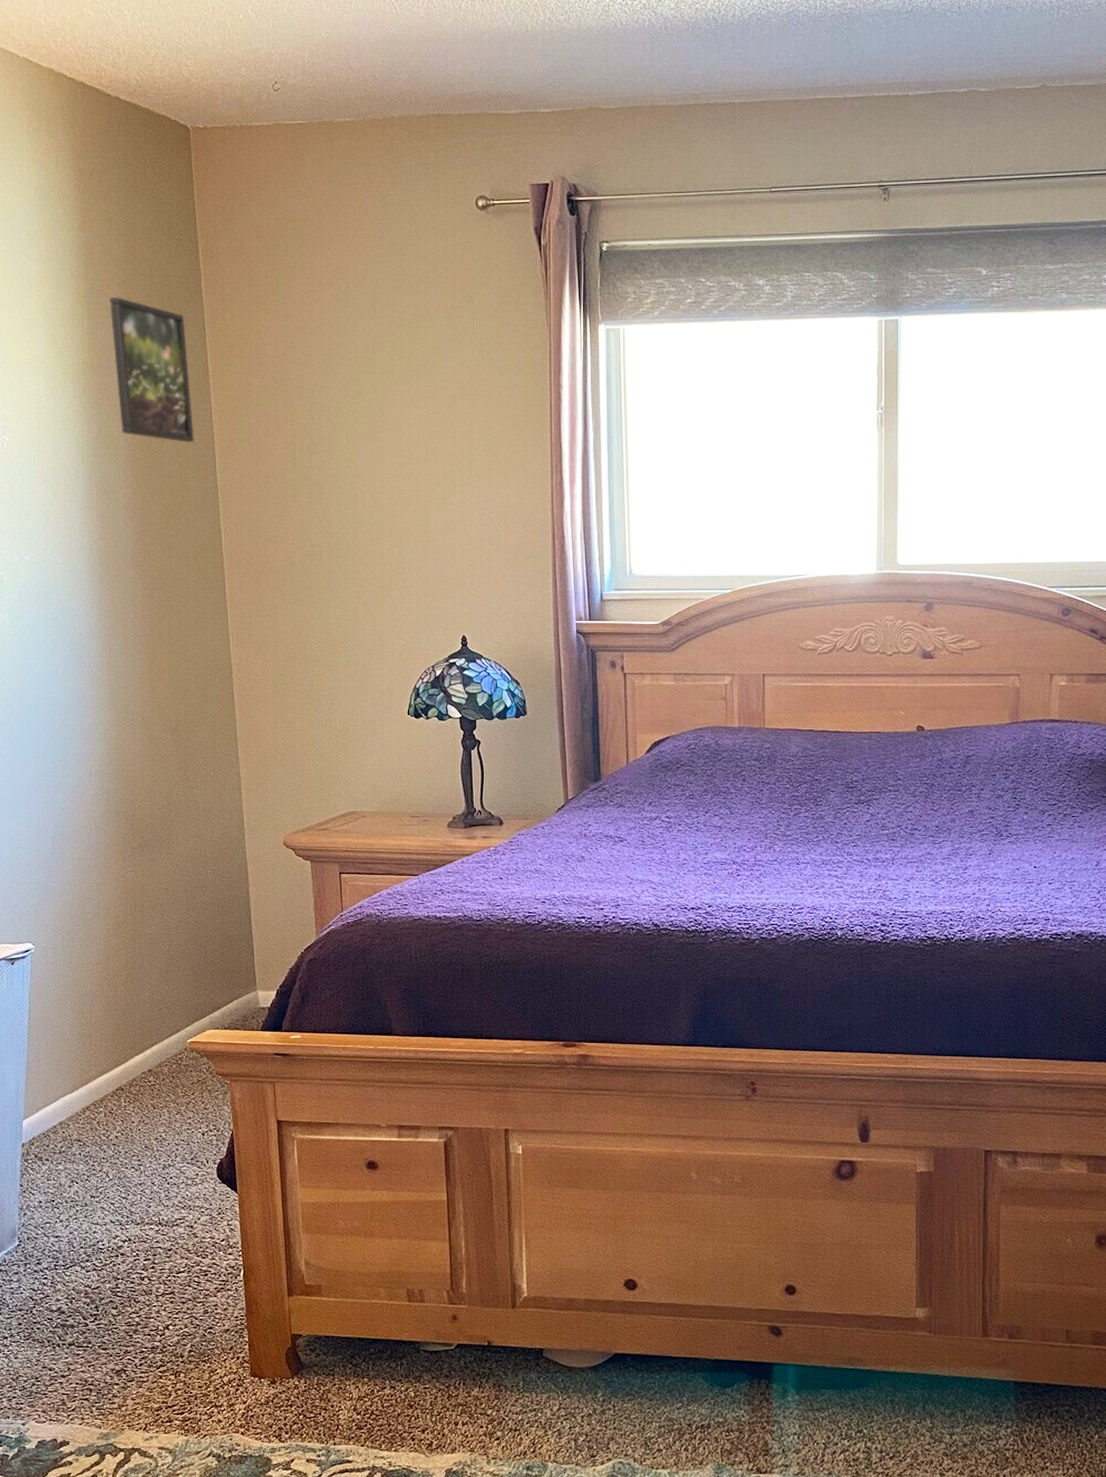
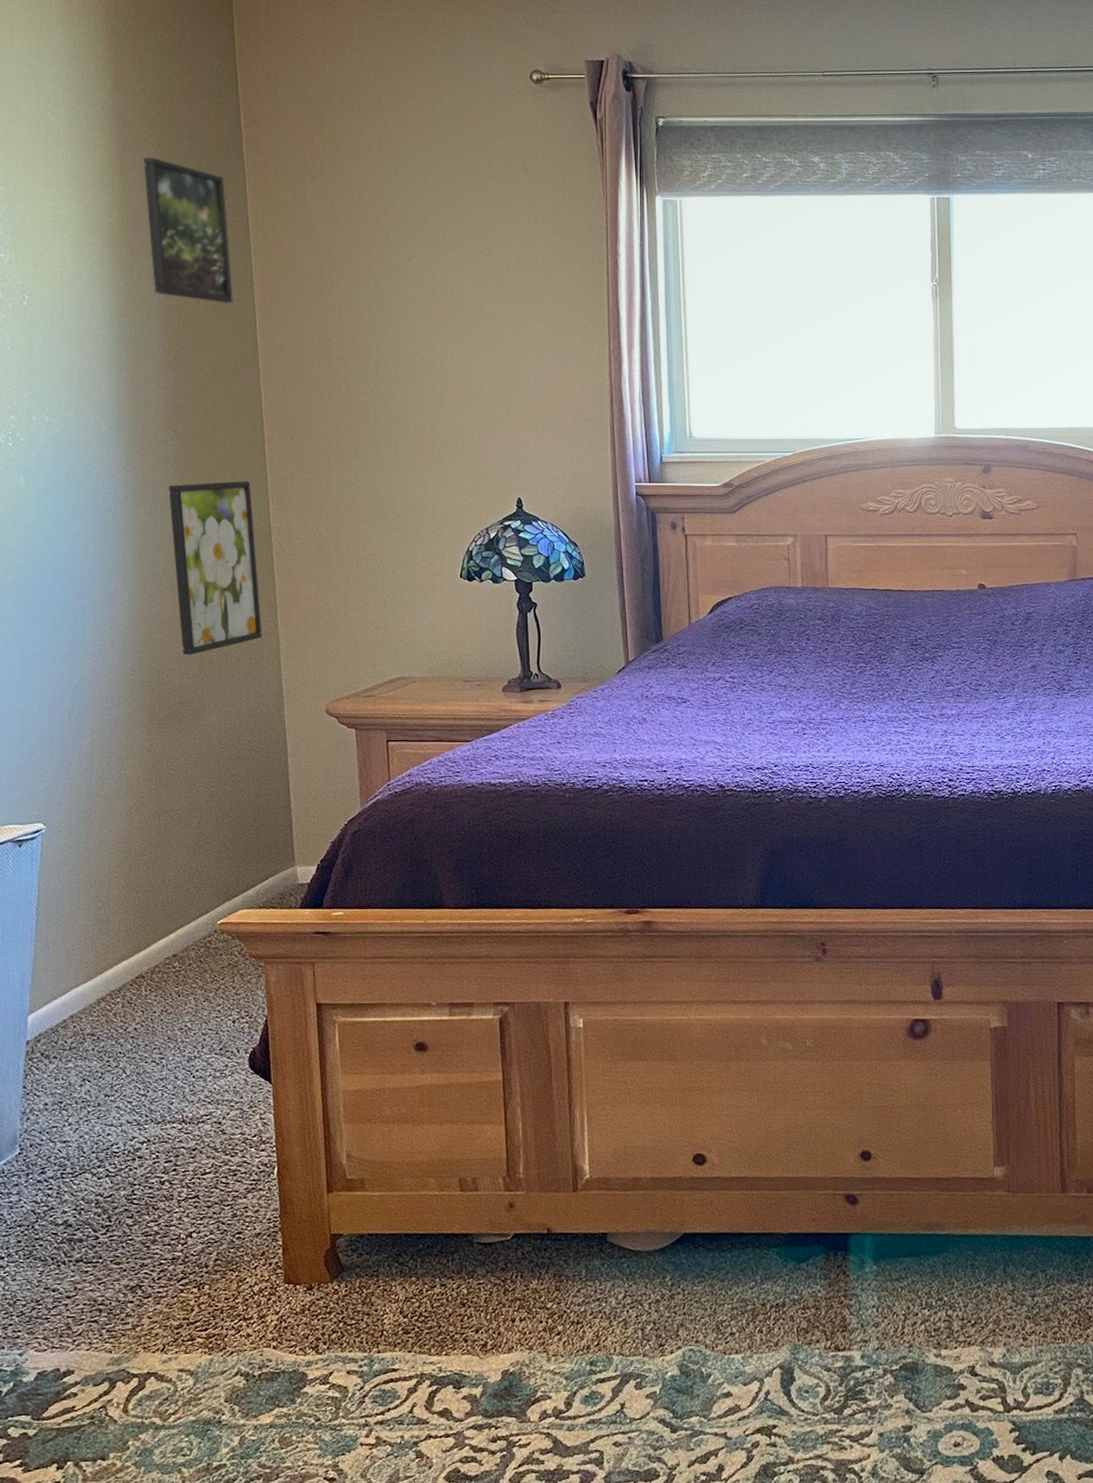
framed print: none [138,618,225,787] -> present [168,480,262,655]

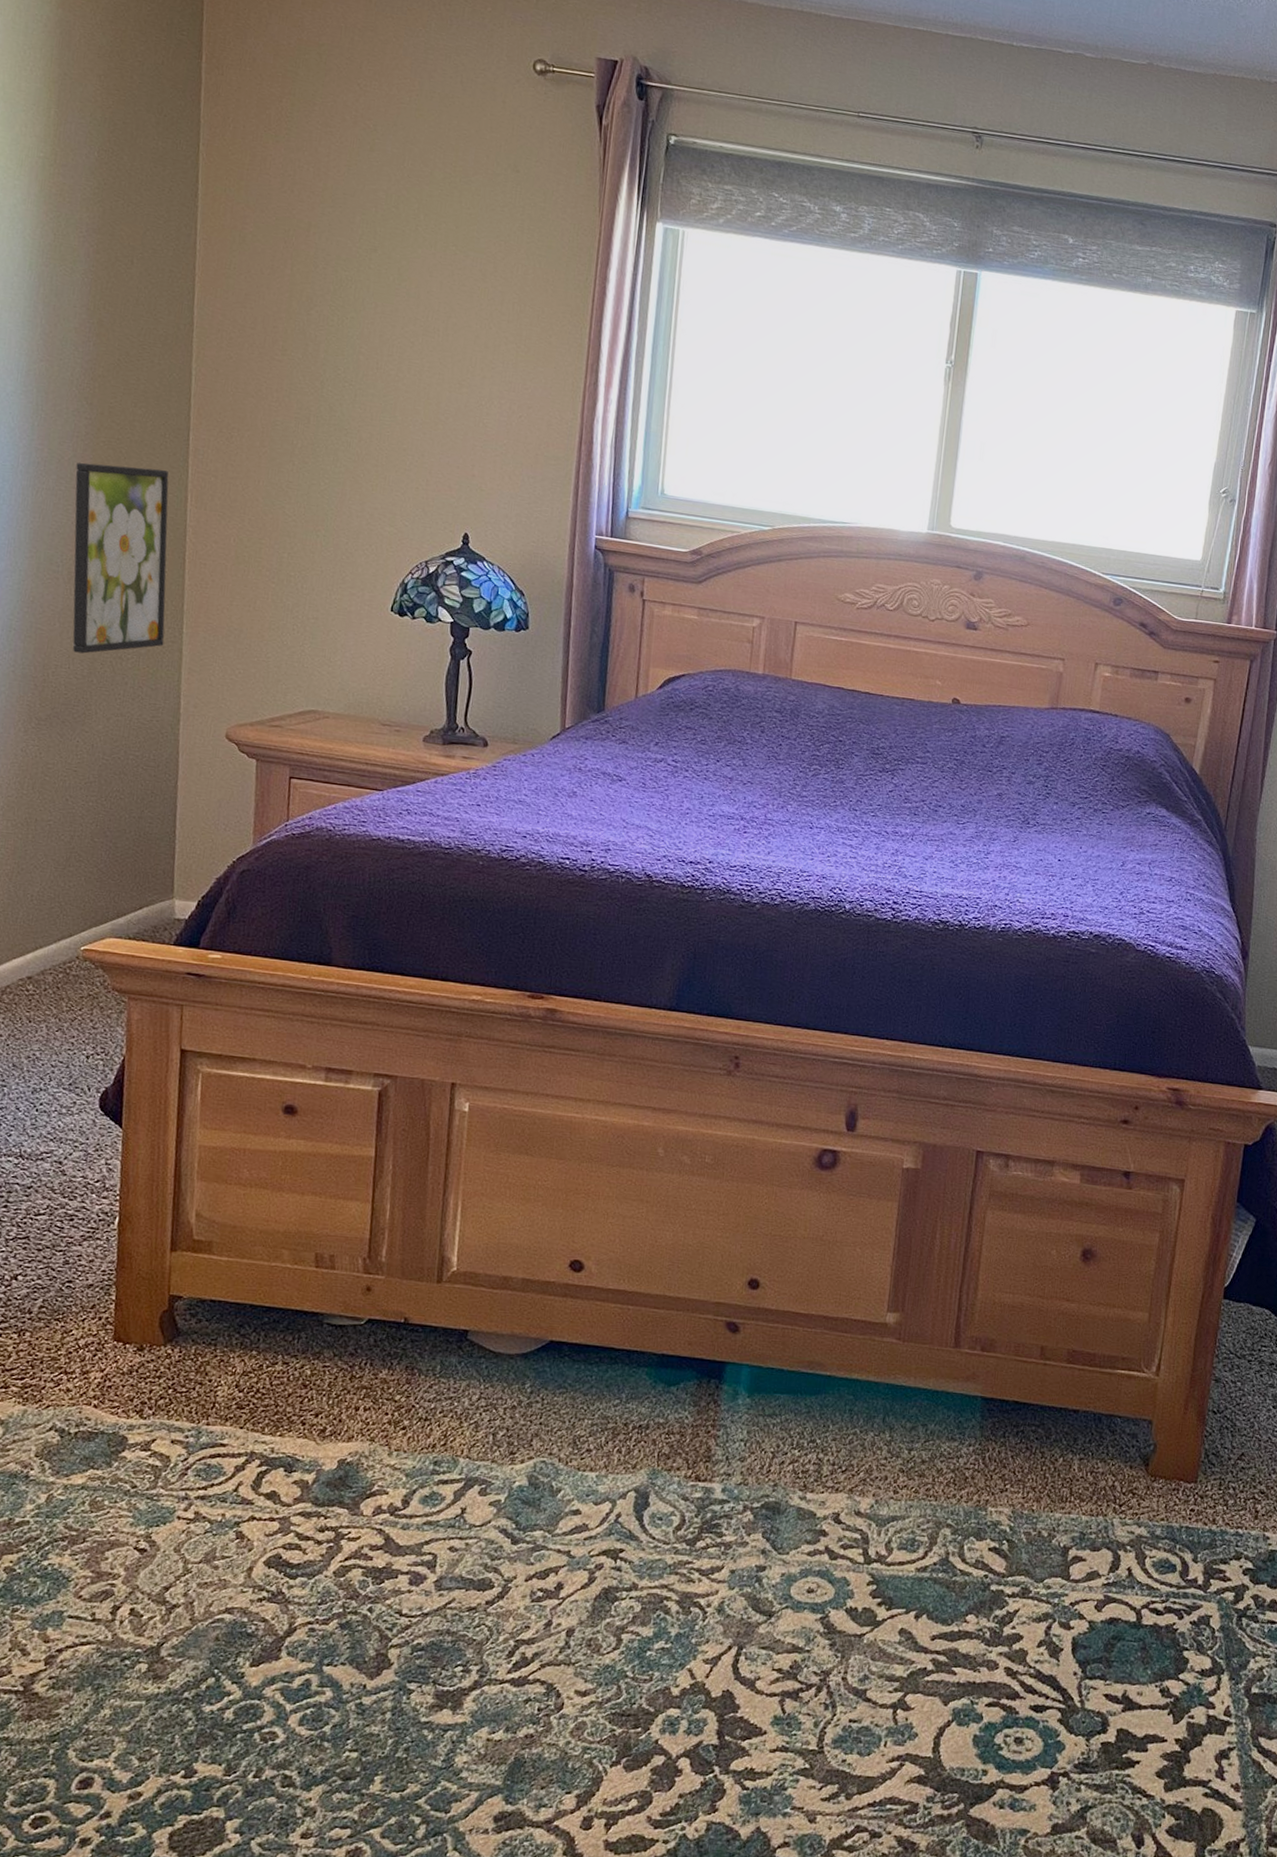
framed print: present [142,157,233,303] -> none [82,89,176,269]

